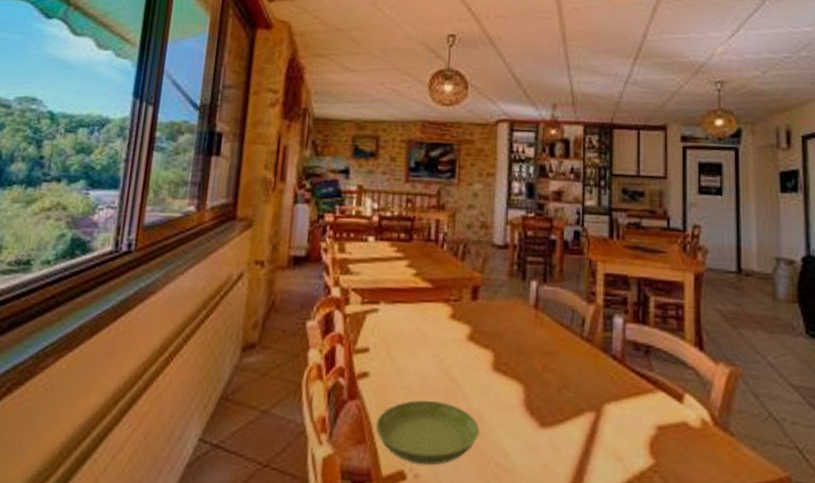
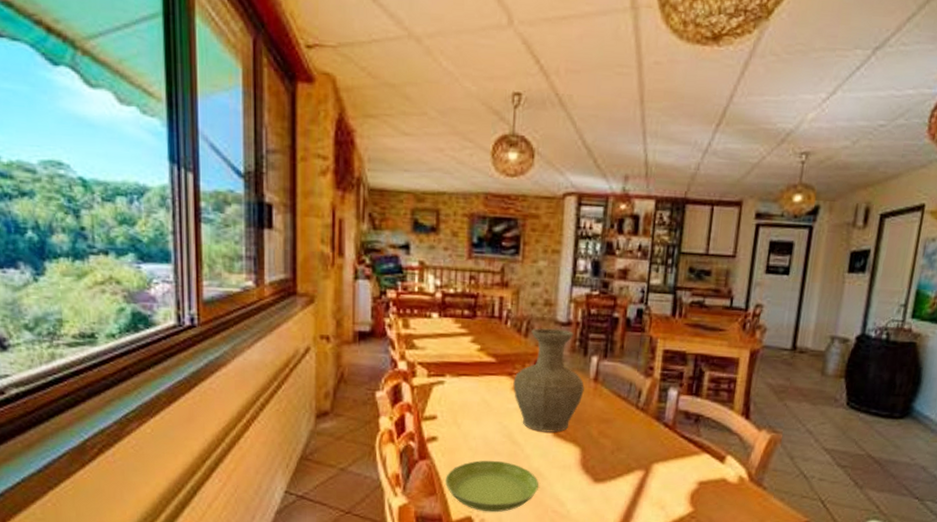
vase: none [450,251,525,367] -> present [513,328,585,433]

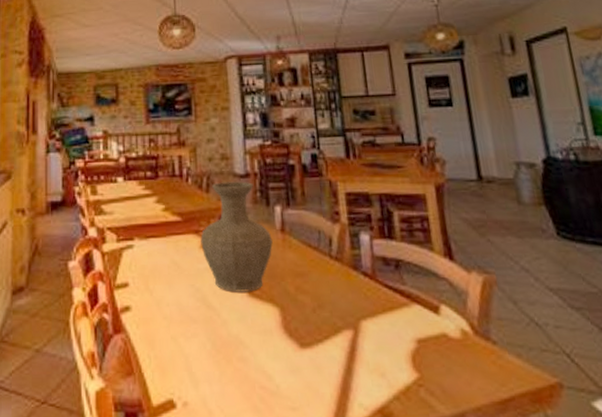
saucer: present [445,460,539,513] -> none [142,329,241,393]

